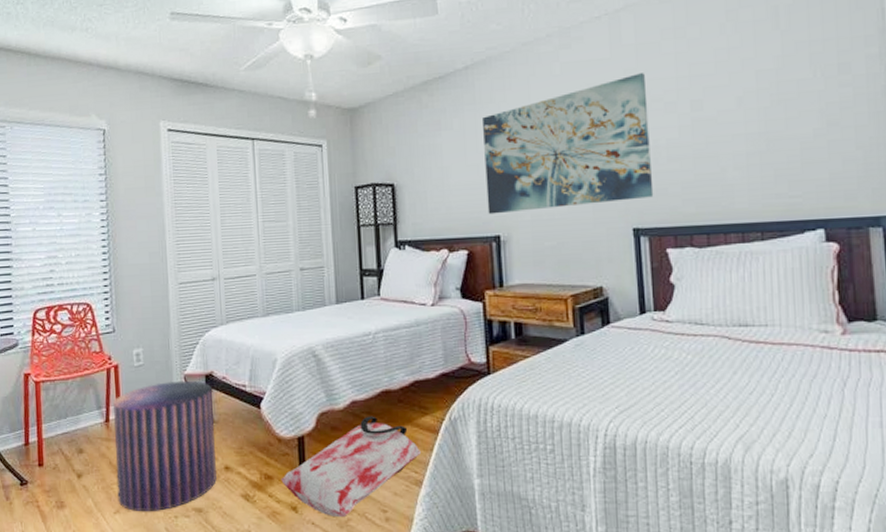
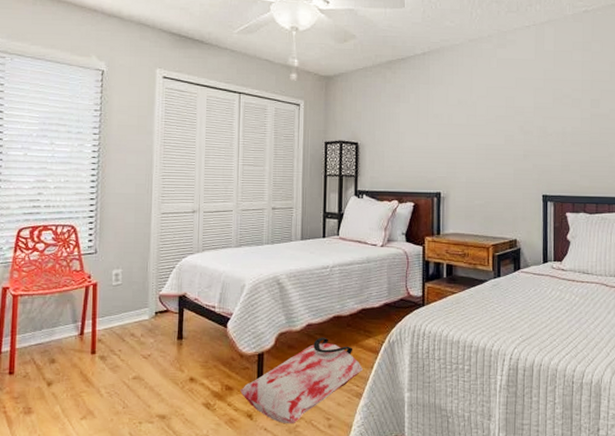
stool: present [113,380,217,512] -> none [85,300,184,418]
wall art: present [483,73,654,215] -> none [432,74,560,175]

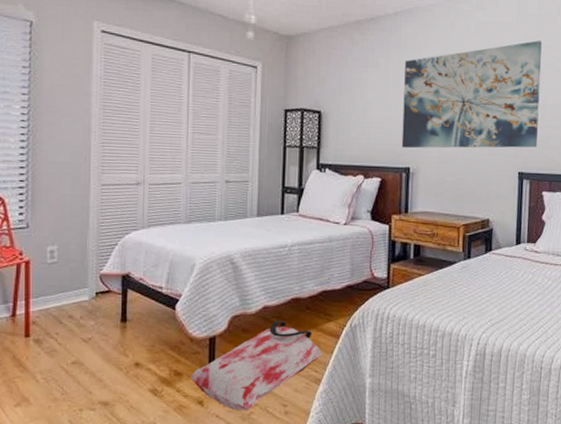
wall art: none [432,74,560,175] -> present [401,41,542,149]

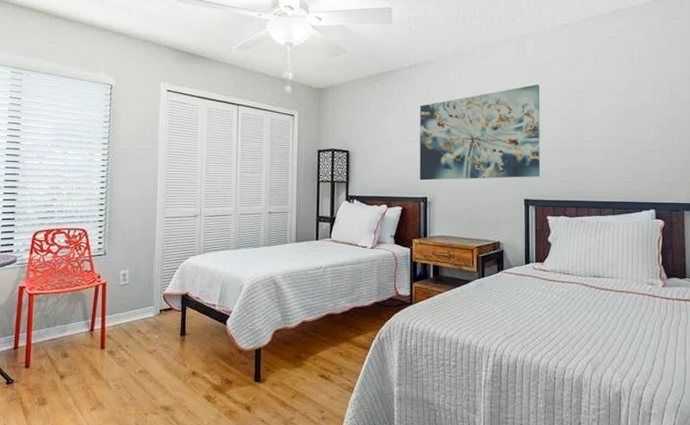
bag: present [190,320,322,410] -> none [239,334,354,415]

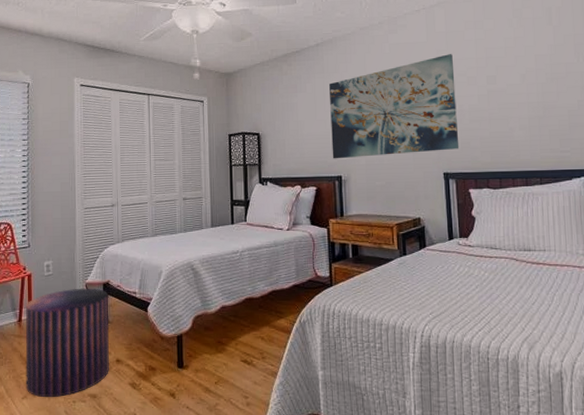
stool: none [95,298,186,410] -> present [25,288,109,398]

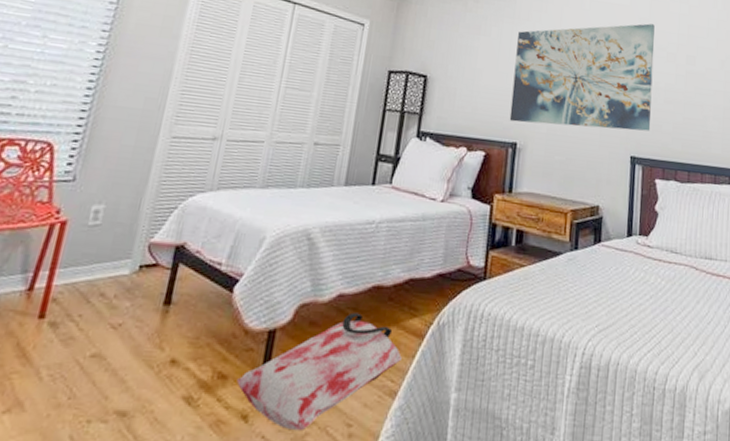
stool: present [25,288,109,398] -> none [13,248,180,414]
bag: none [162,319,276,402] -> present [237,312,402,430]

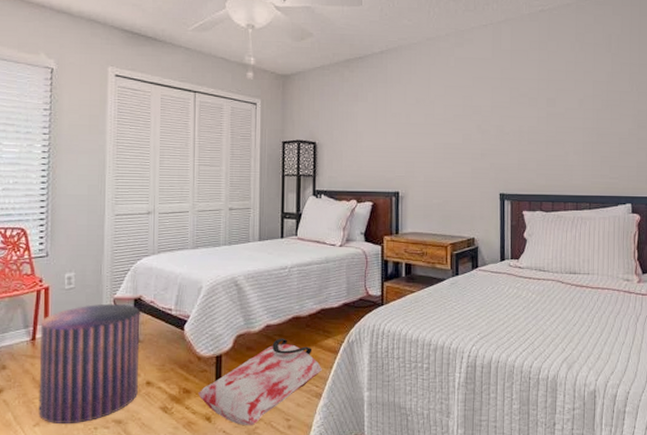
stool: none [13,248,180,414] -> present [38,303,139,425]
wall art: present [509,23,655,131] -> none [391,73,517,174]

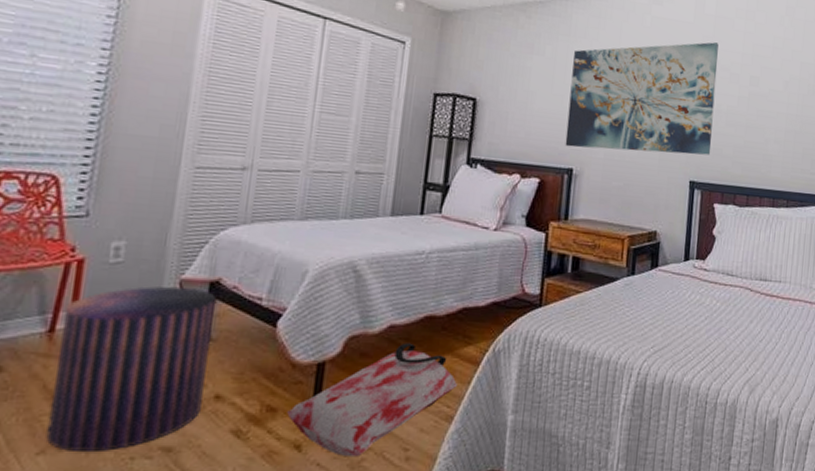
wall art: none [391,73,517,174] -> present [565,42,719,155]

